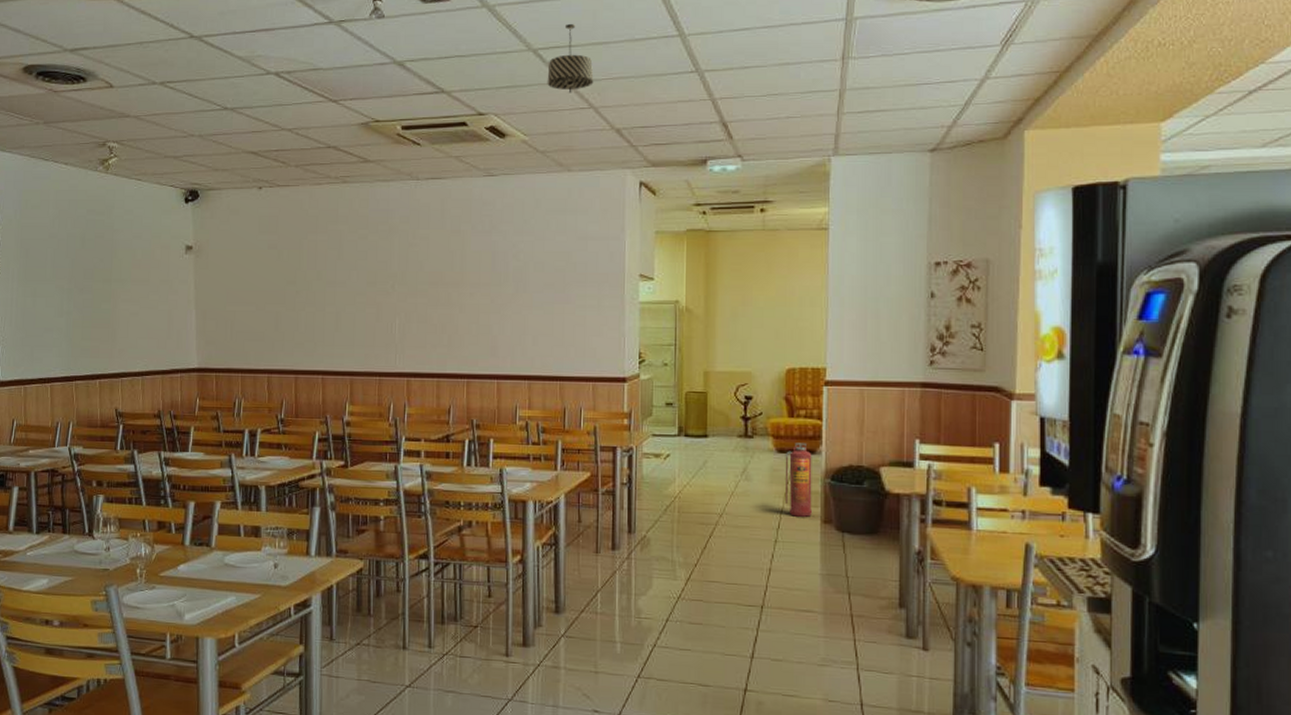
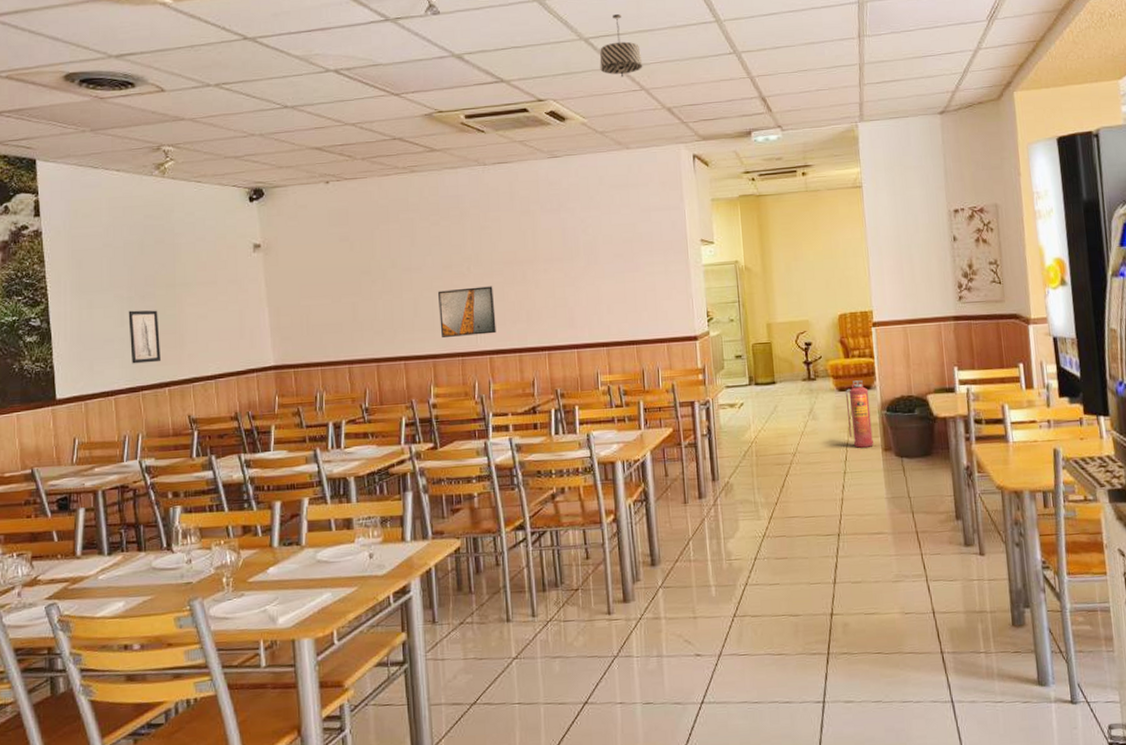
wall art: none [67,302,95,355] -> present [128,310,162,364]
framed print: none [360,306,417,356] -> present [438,286,496,337]

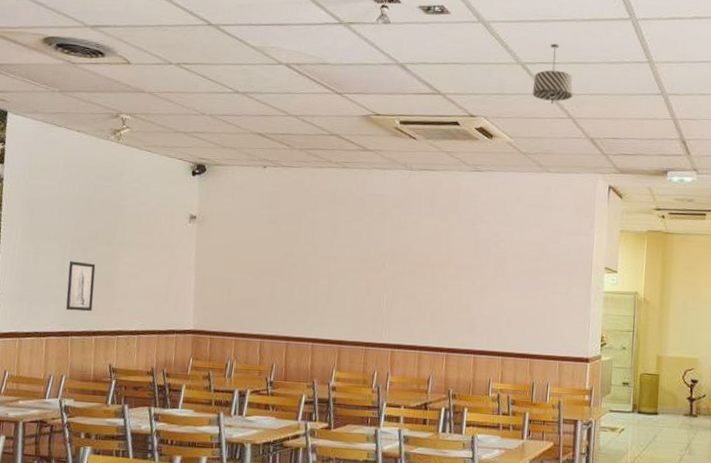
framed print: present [438,286,496,337] -> none [349,282,403,329]

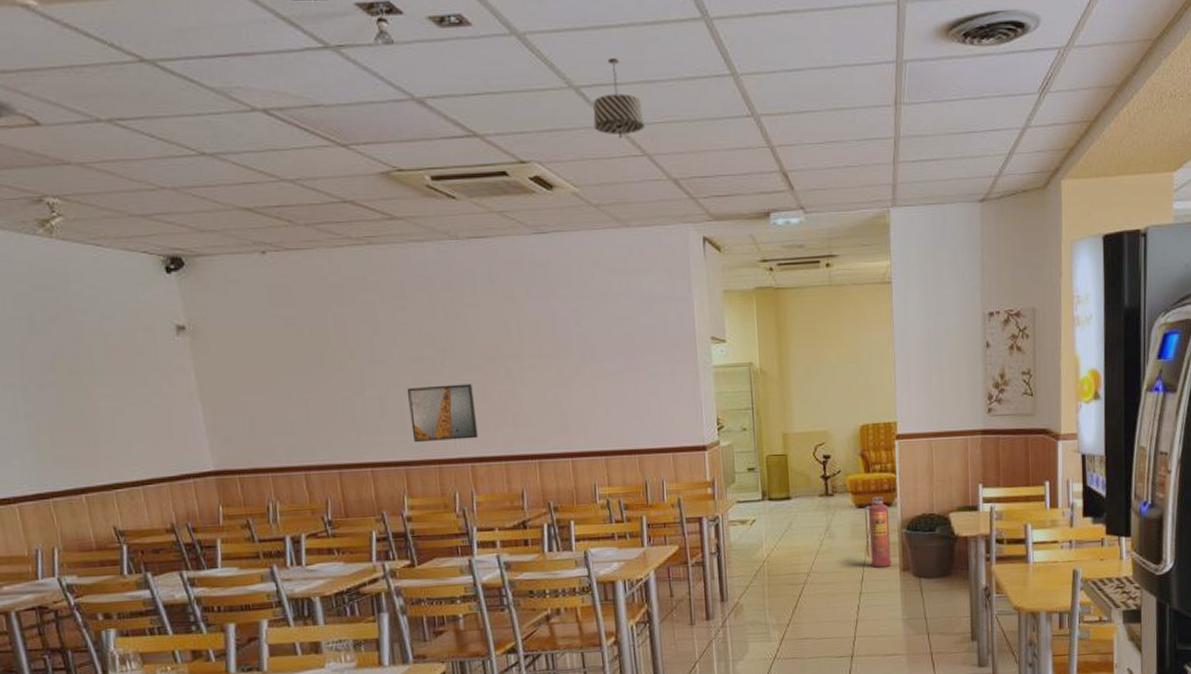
wall art: present [66,261,96,312] -> none [23,401,73,466]
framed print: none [349,282,403,329] -> present [408,384,478,442]

